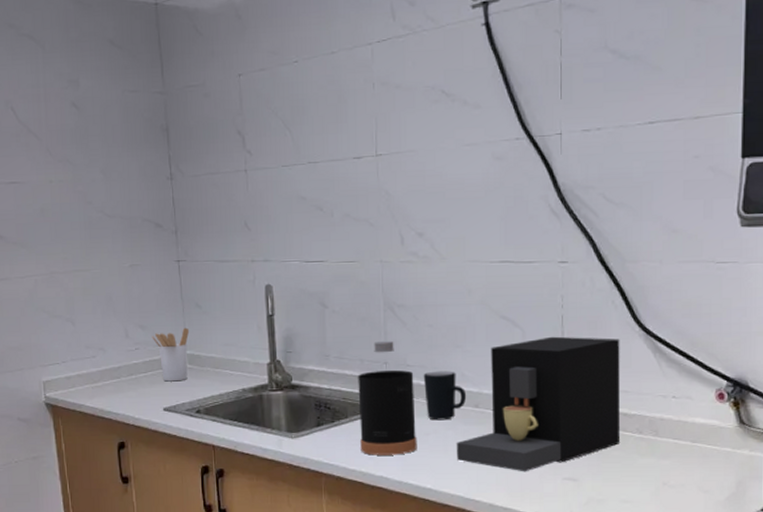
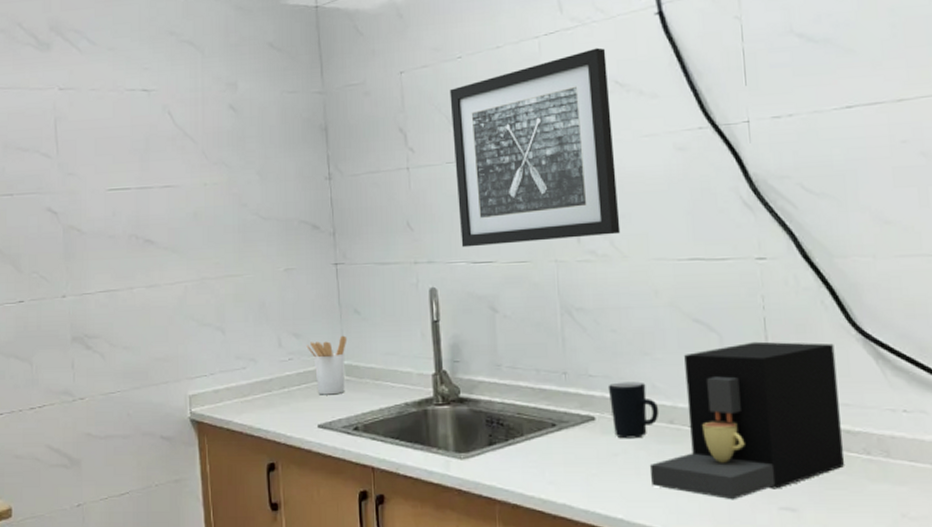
wall art: none [286,56,440,247] -> present [449,47,621,248]
bottle: present [358,340,417,455] -> none [534,347,605,480]

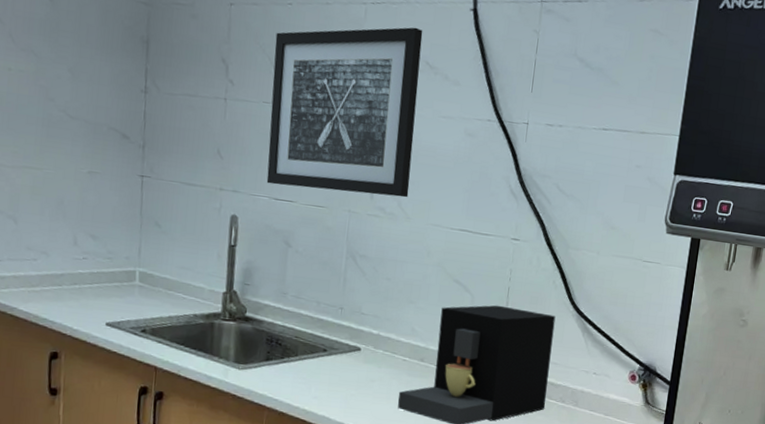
utensil holder: present [306,335,348,395] -> none [103,244,145,298]
mug: present [608,381,660,439] -> none [375,322,414,370]

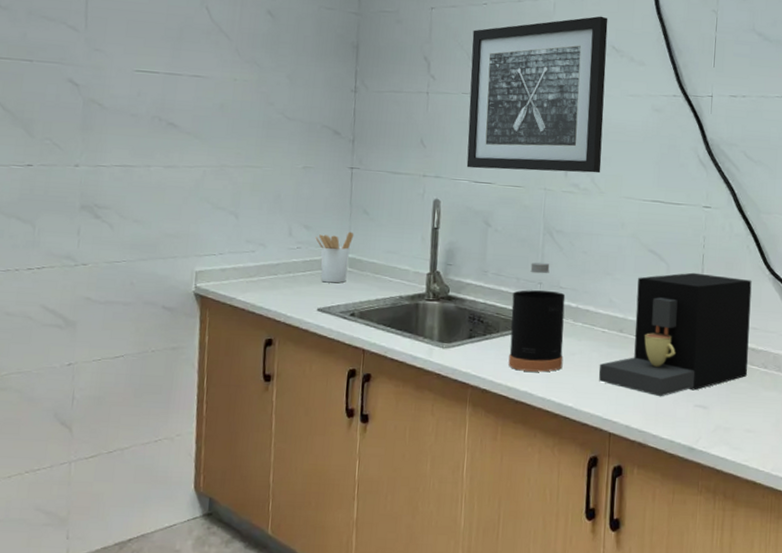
utensil holder: none [103,244,145,298] -> present [315,231,354,283]
bottle: none [306,286,367,398] -> present [508,261,566,372]

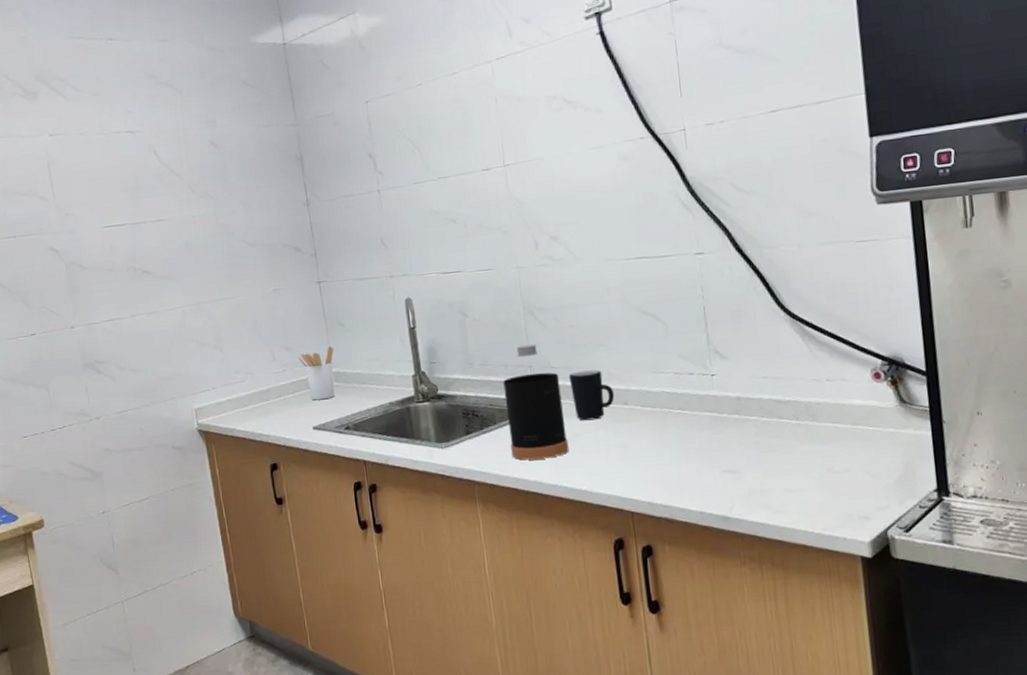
wall art: present [466,16,608,174] -> none [412,68,574,260]
mug: none [574,295,613,342] -> present [568,370,615,421]
coffee maker: present [598,272,752,397] -> none [608,325,778,468]

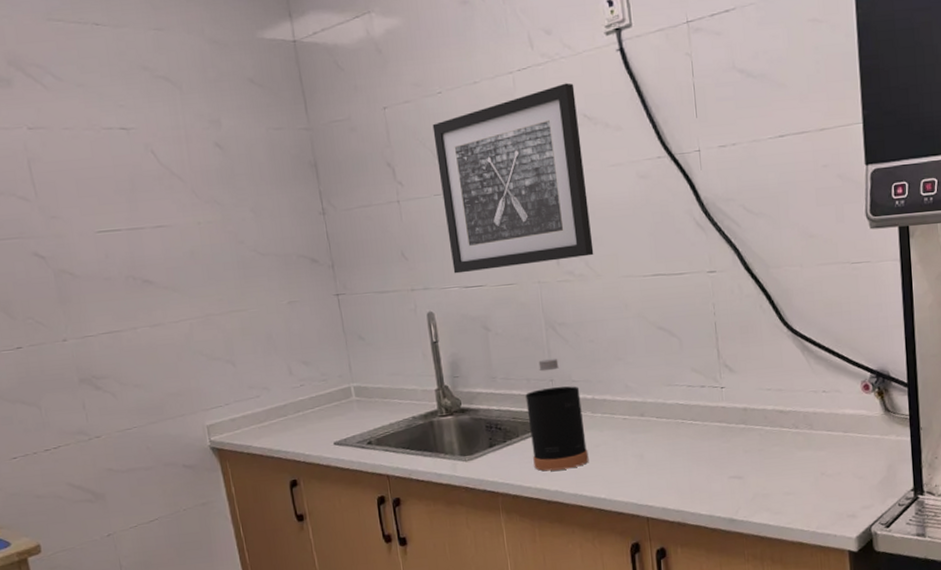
utensil holder: present [297,346,335,401] -> none [316,360,356,416]
wall art: none [412,68,574,260] -> present [432,83,594,274]
mug: present [568,370,615,421] -> none [588,383,632,432]

